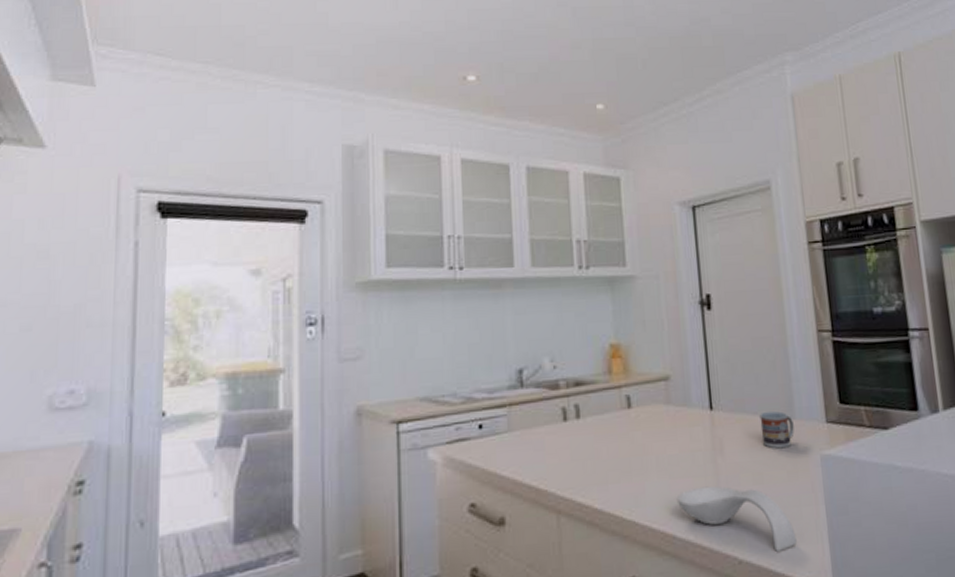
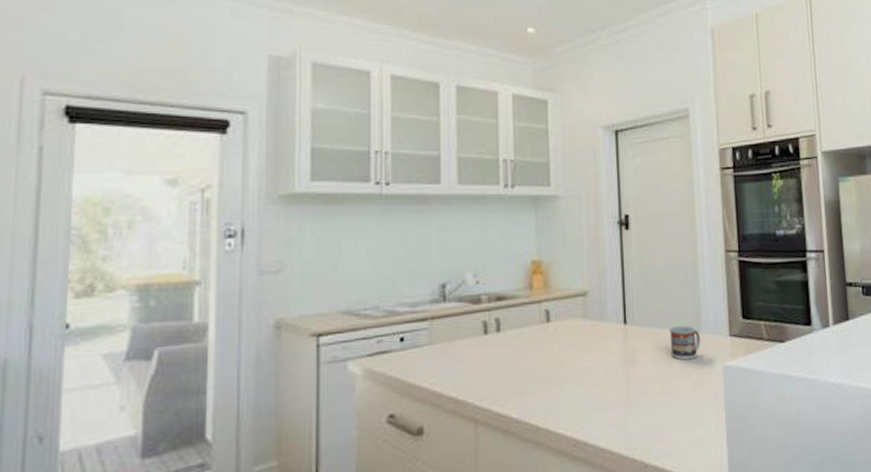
spoon rest: present [676,486,797,552] -> none [589,395,698,456]

